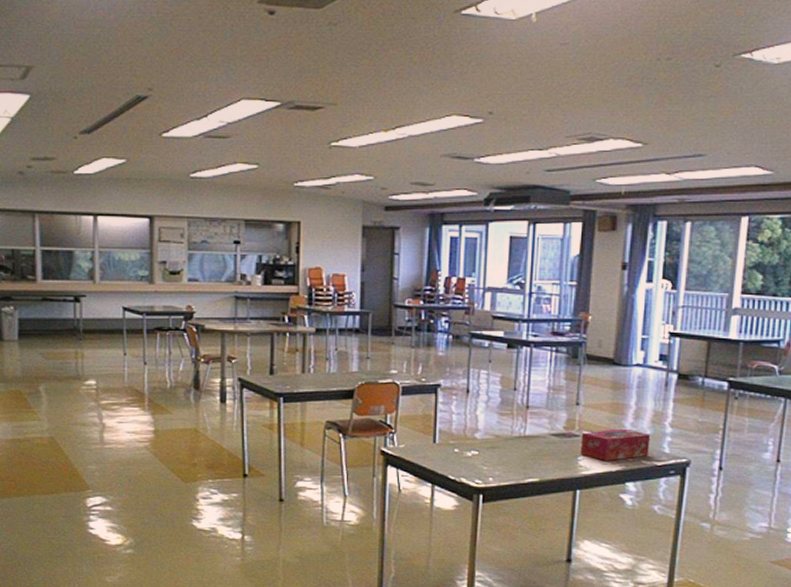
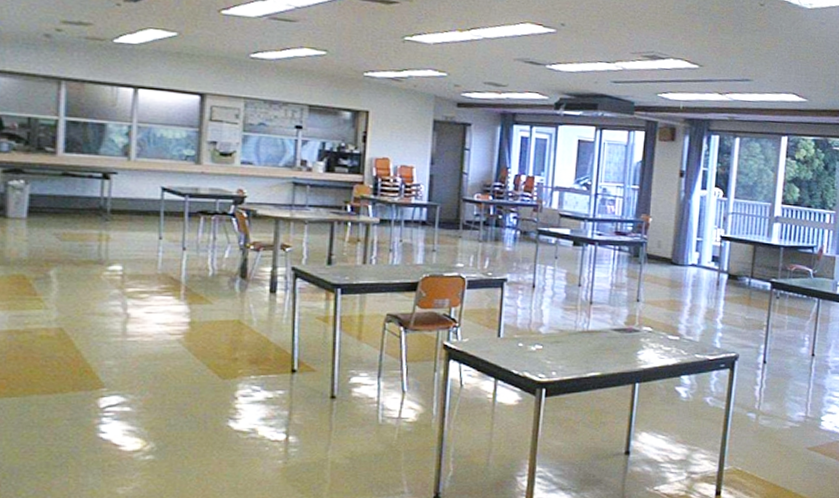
tissue box: present [580,428,651,461] -> none [640,324,704,355]

